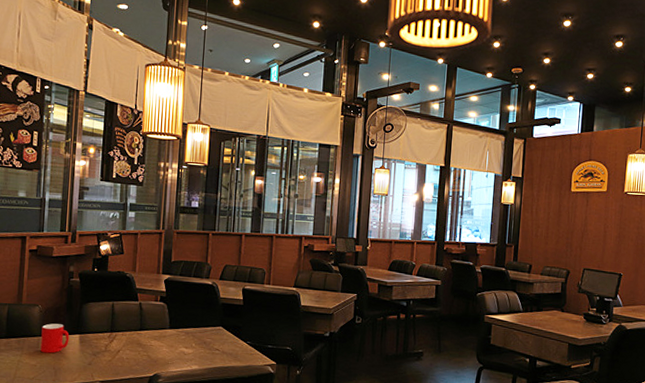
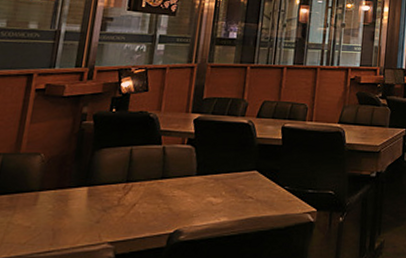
cup: present [40,323,69,354] -> none [37,175,76,211]

